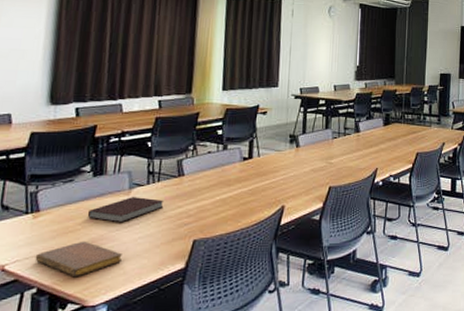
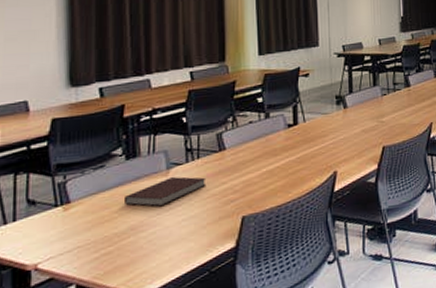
notebook: present [35,241,122,278] -> none [70,229,166,270]

